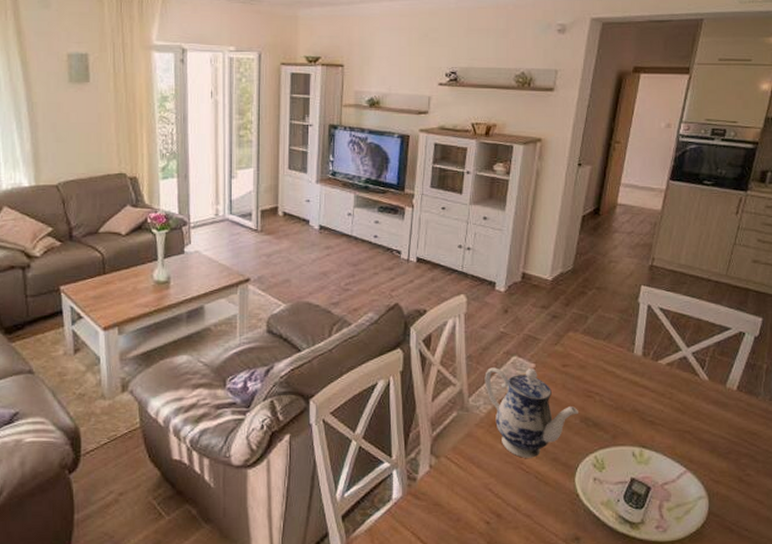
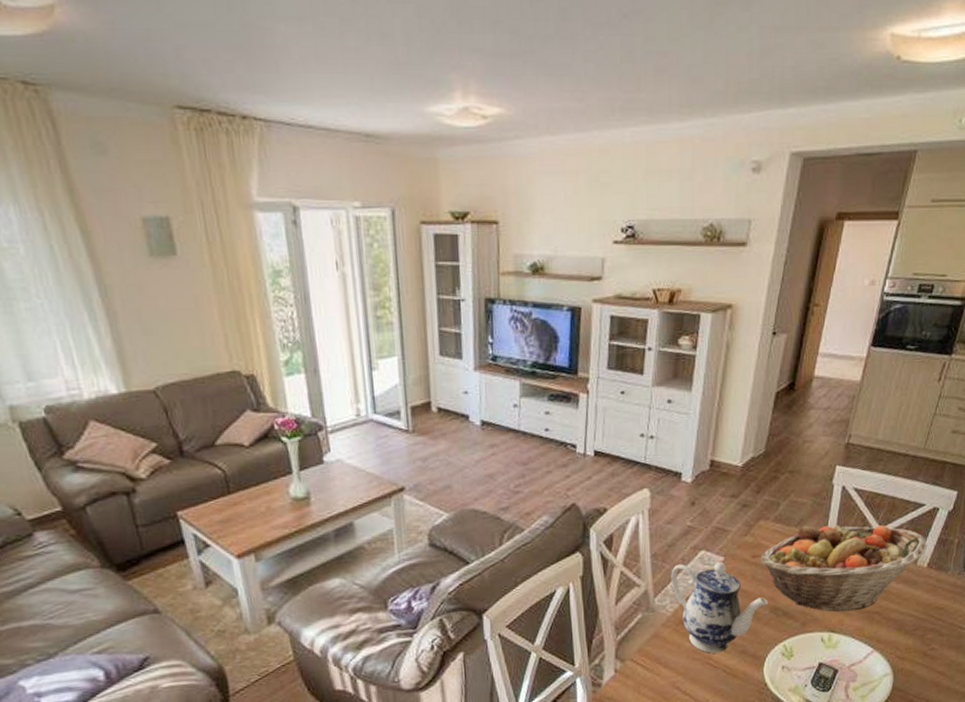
fruit basket: none [570,340,736,428] -> present [760,525,928,612]

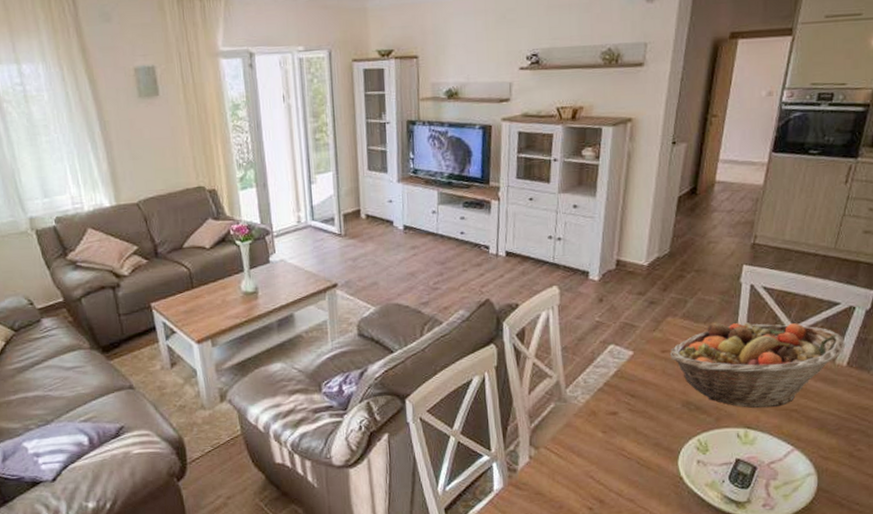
teapot: present [671,562,768,654] -> none [581,356,680,445]

